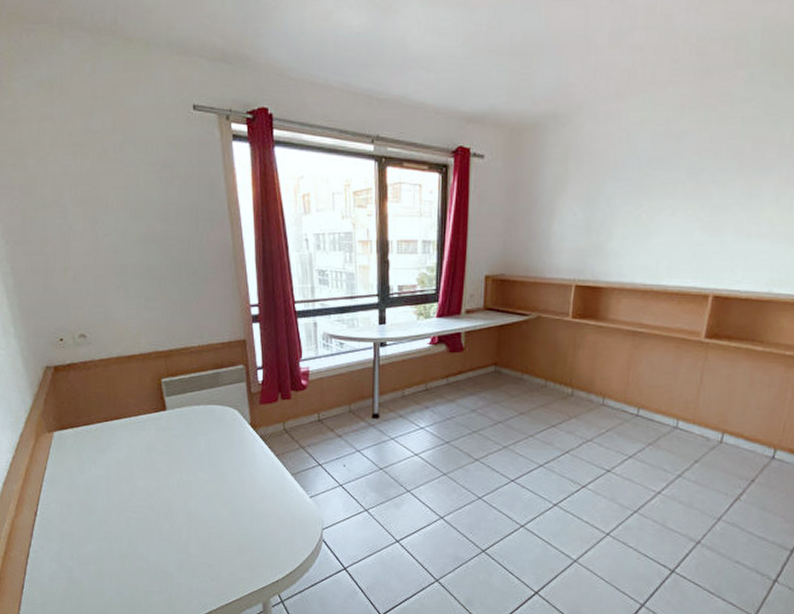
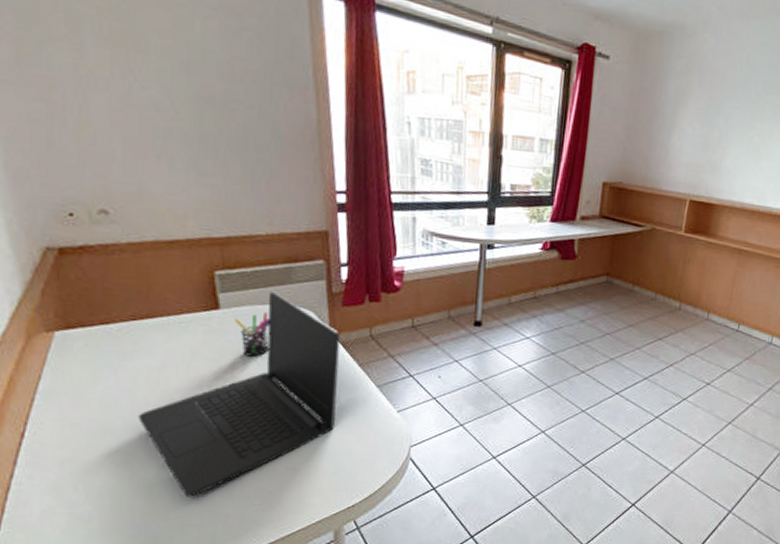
laptop: none [112,393,259,568] -> present [138,291,340,497]
pen holder: none [177,412,204,450] -> present [234,312,270,357]

